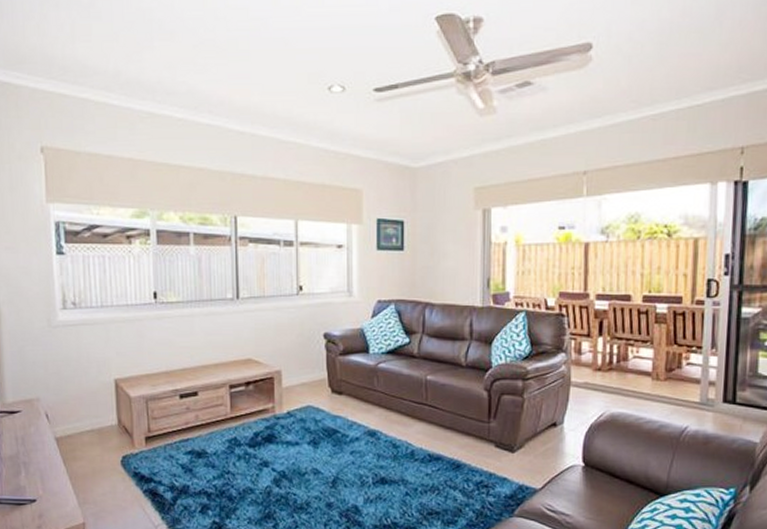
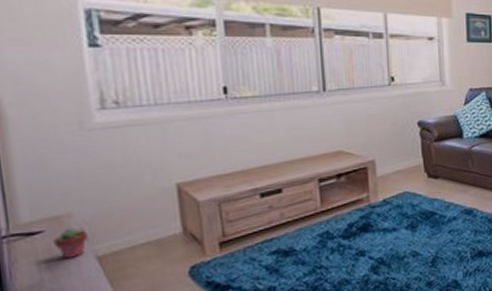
potted succulent: none [27,410,50,436] -> present [53,227,88,258]

